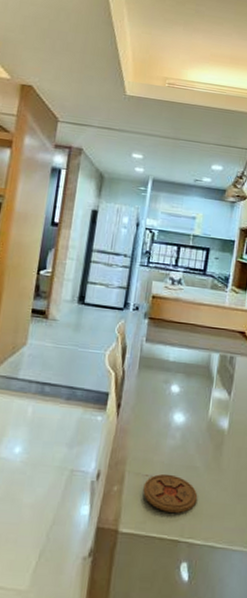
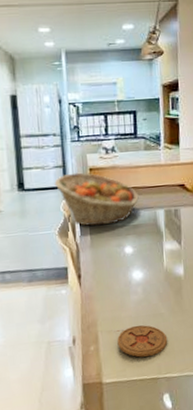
fruit basket: none [114,296,196,358] -> present [54,172,139,226]

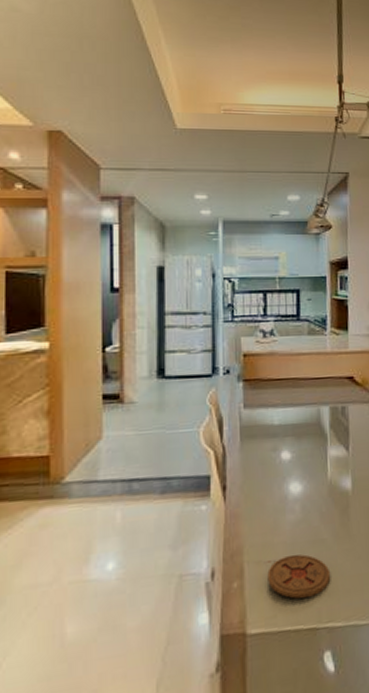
fruit basket: present [54,172,139,226] -> none [201,358,300,424]

